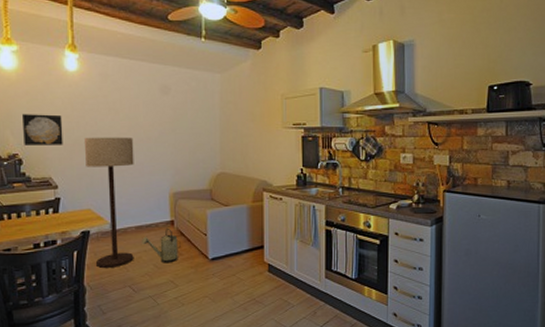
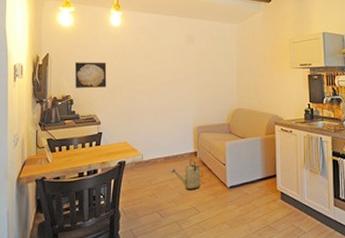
floor lamp: present [83,137,134,269] -> none [123,79,164,196]

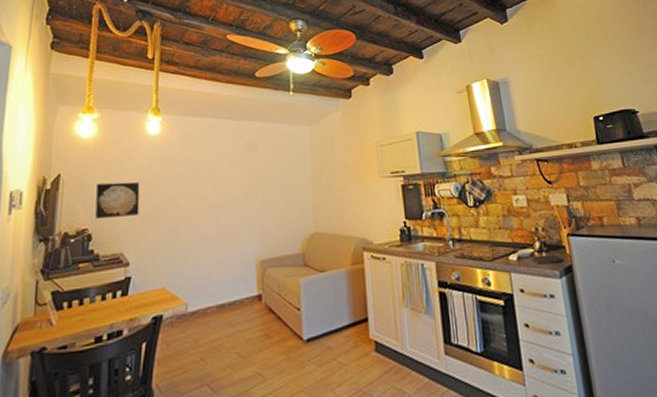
watering can: present [168,158,203,191] -> none [222,304,270,351]

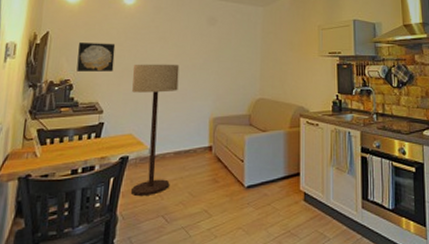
floor lamp: none [162,200,217,364] -> present [131,64,180,197]

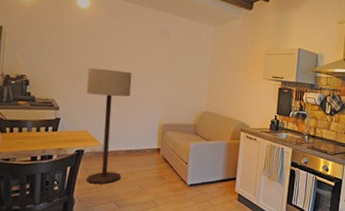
wall art: present [77,43,116,71] -> none [32,40,70,72]

